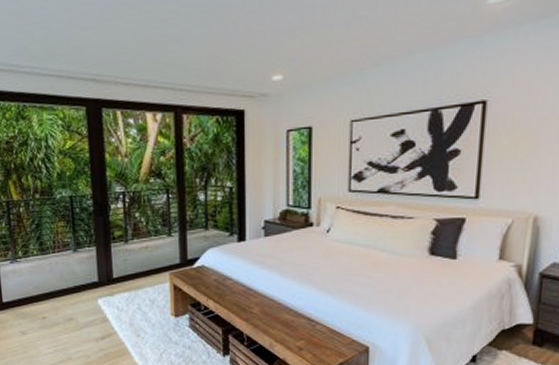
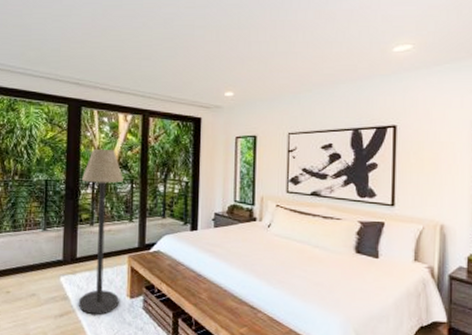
floor lamp: none [111,156,163,336] -> present [78,149,123,316]

